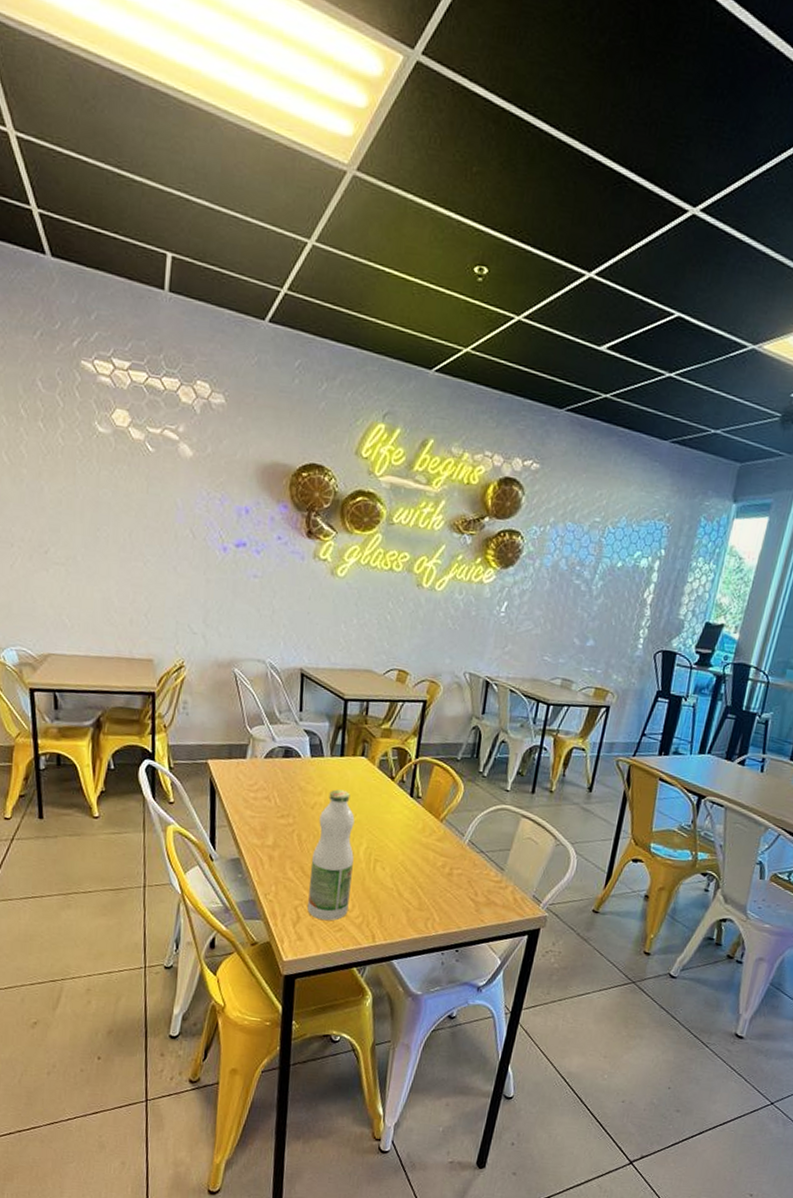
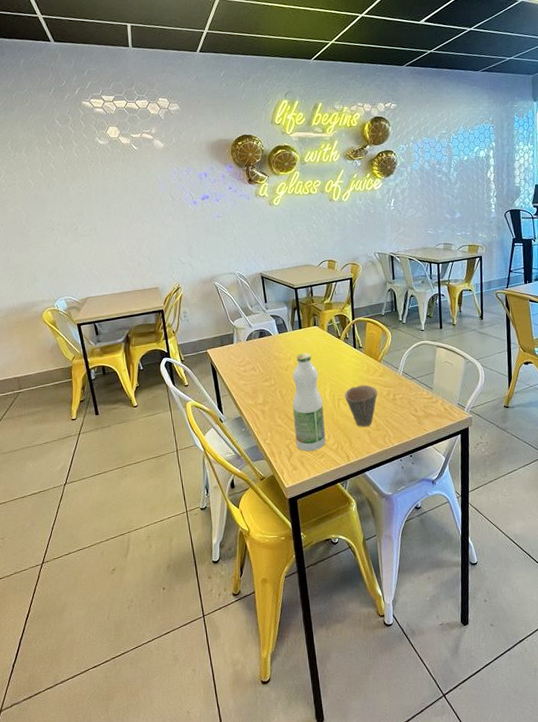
cup: none [384,847,431,903] -> present [344,385,378,427]

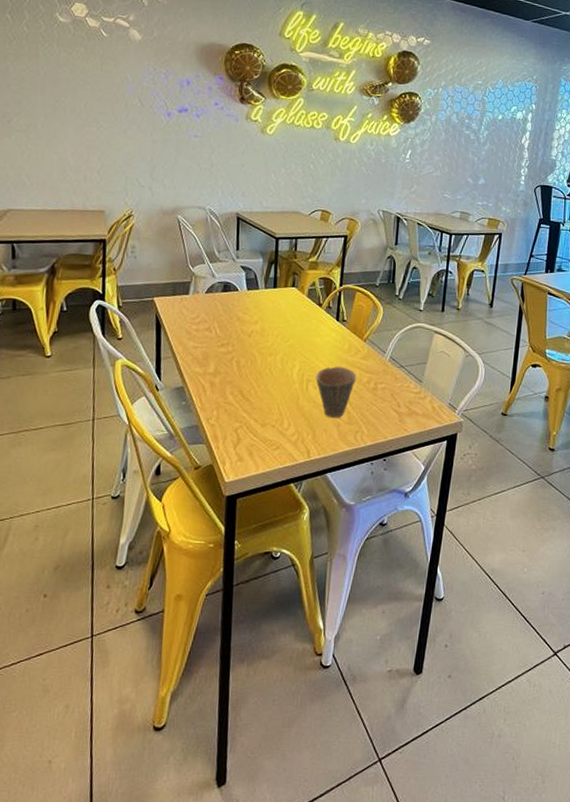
juice bottle: present [292,353,326,452] -> none [247,318,288,441]

